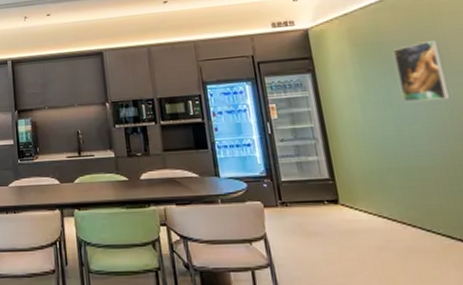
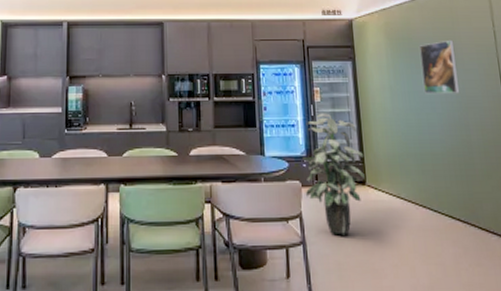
indoor plant: none [262,130,337,258] -> present [302,113,365,236]

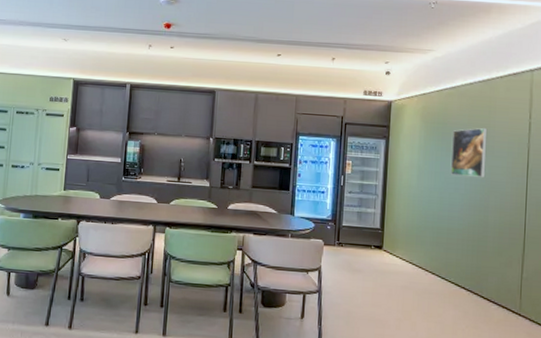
indoor plant: present [302,113,365,236] -> none [326,183,385,290]

